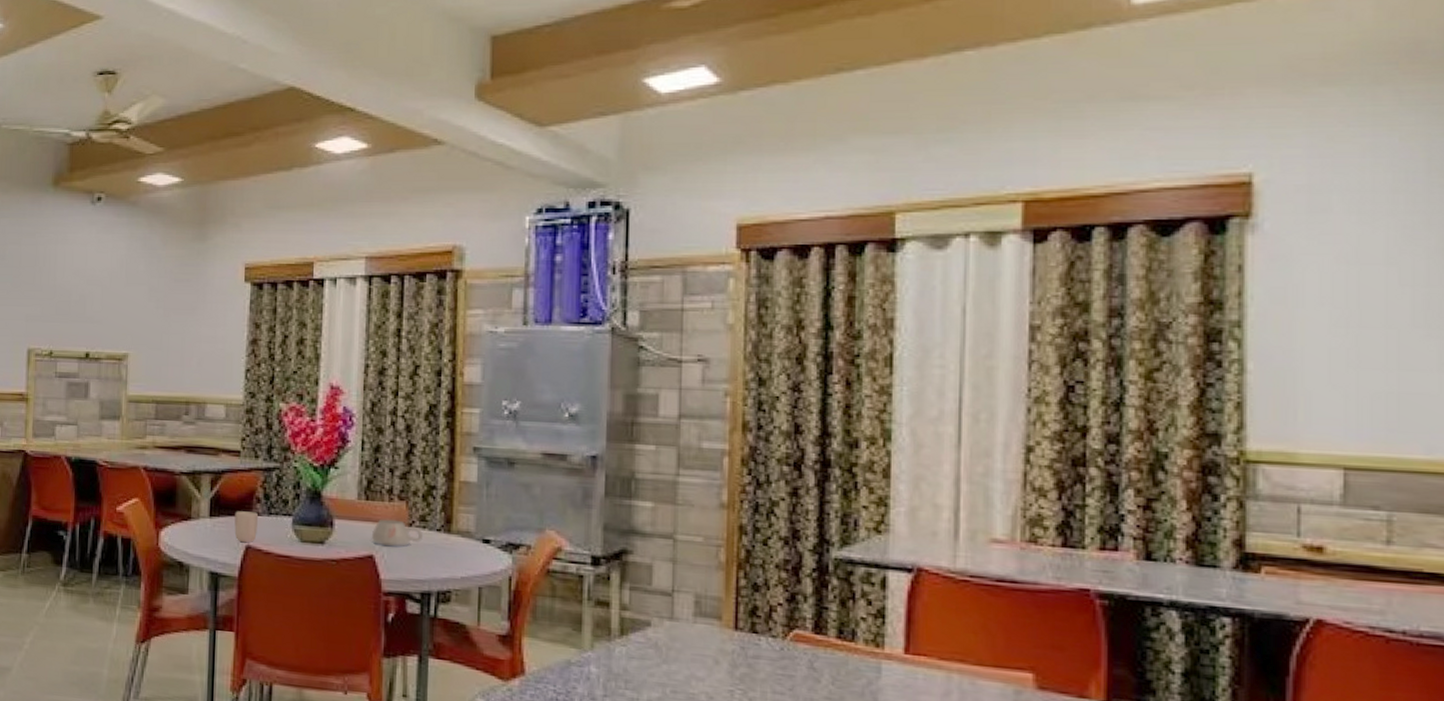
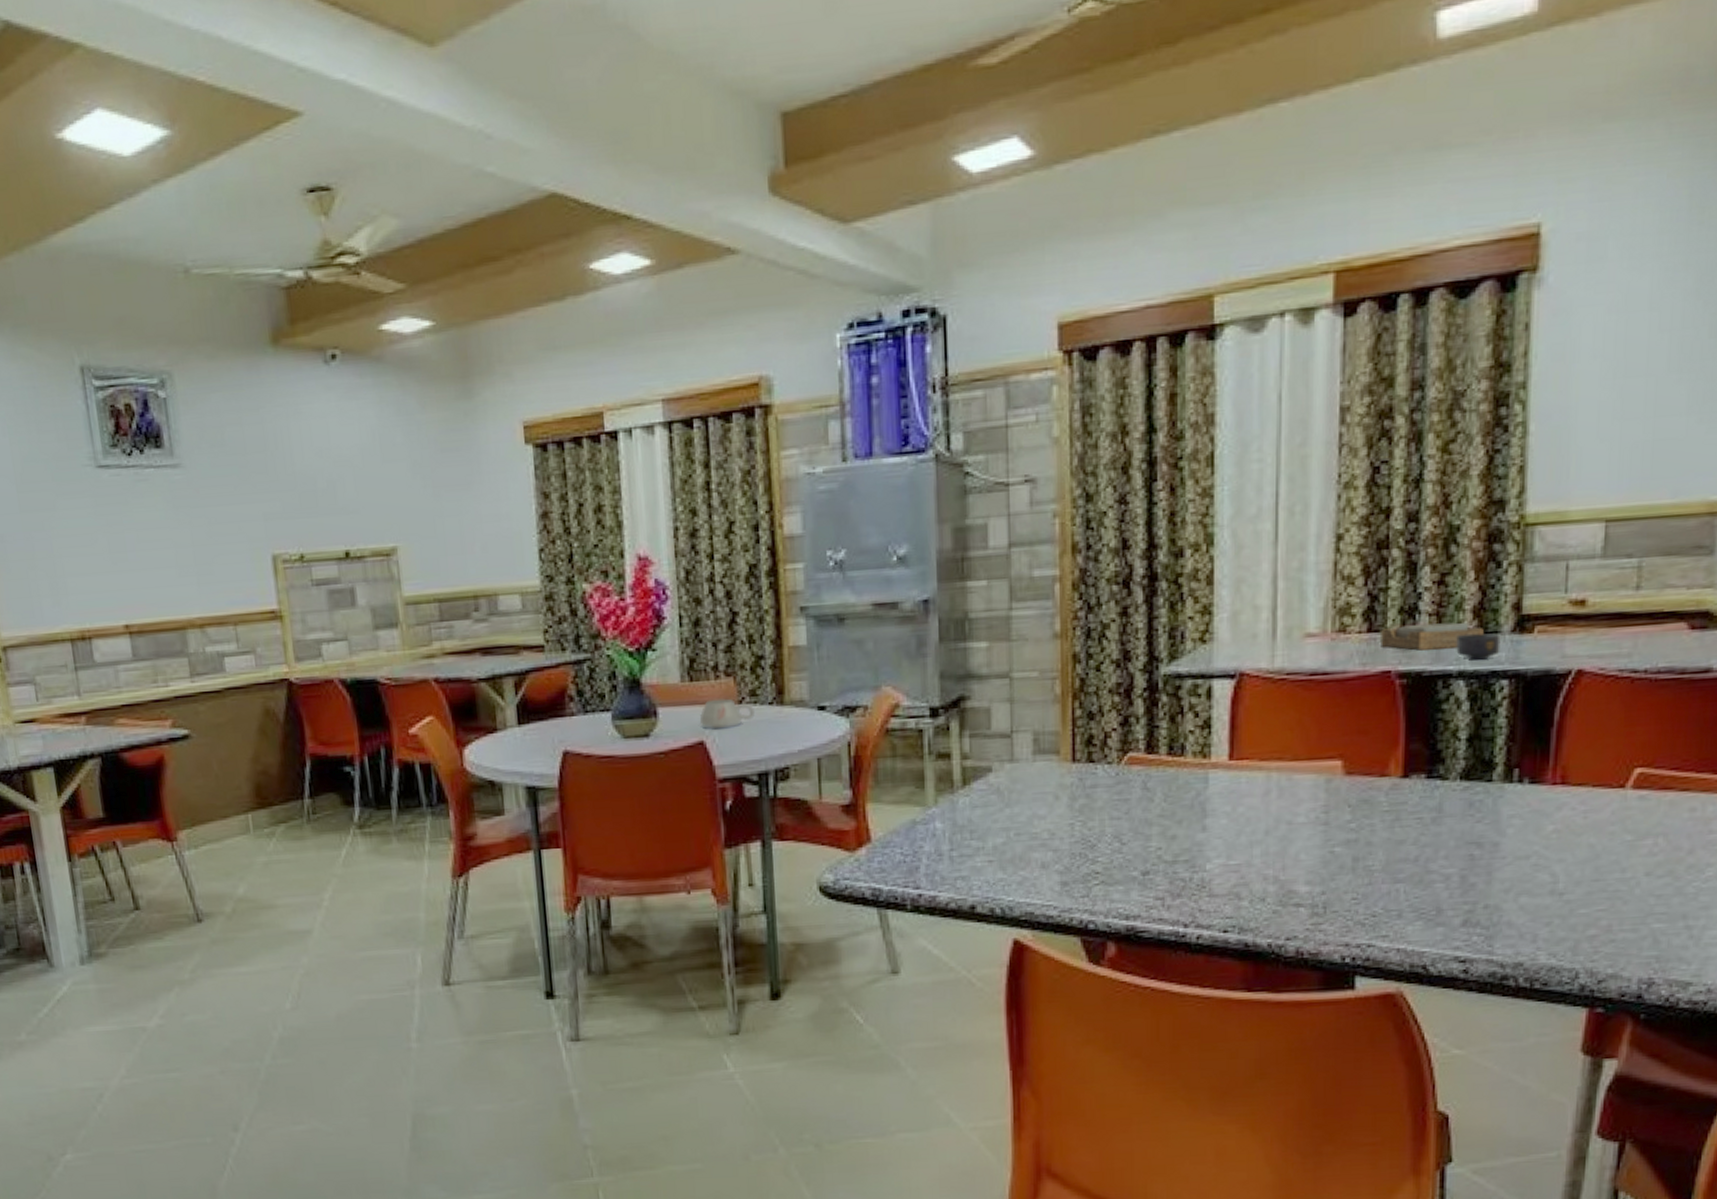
cup: present [234,511,258,543] -> none [546,712,574,749]
napkin holder: none [1077,546,1199,578] -> present [1381,622,1484,652]
mug: none [1166,563,1220,593] -> present [1456,633,1501,660]

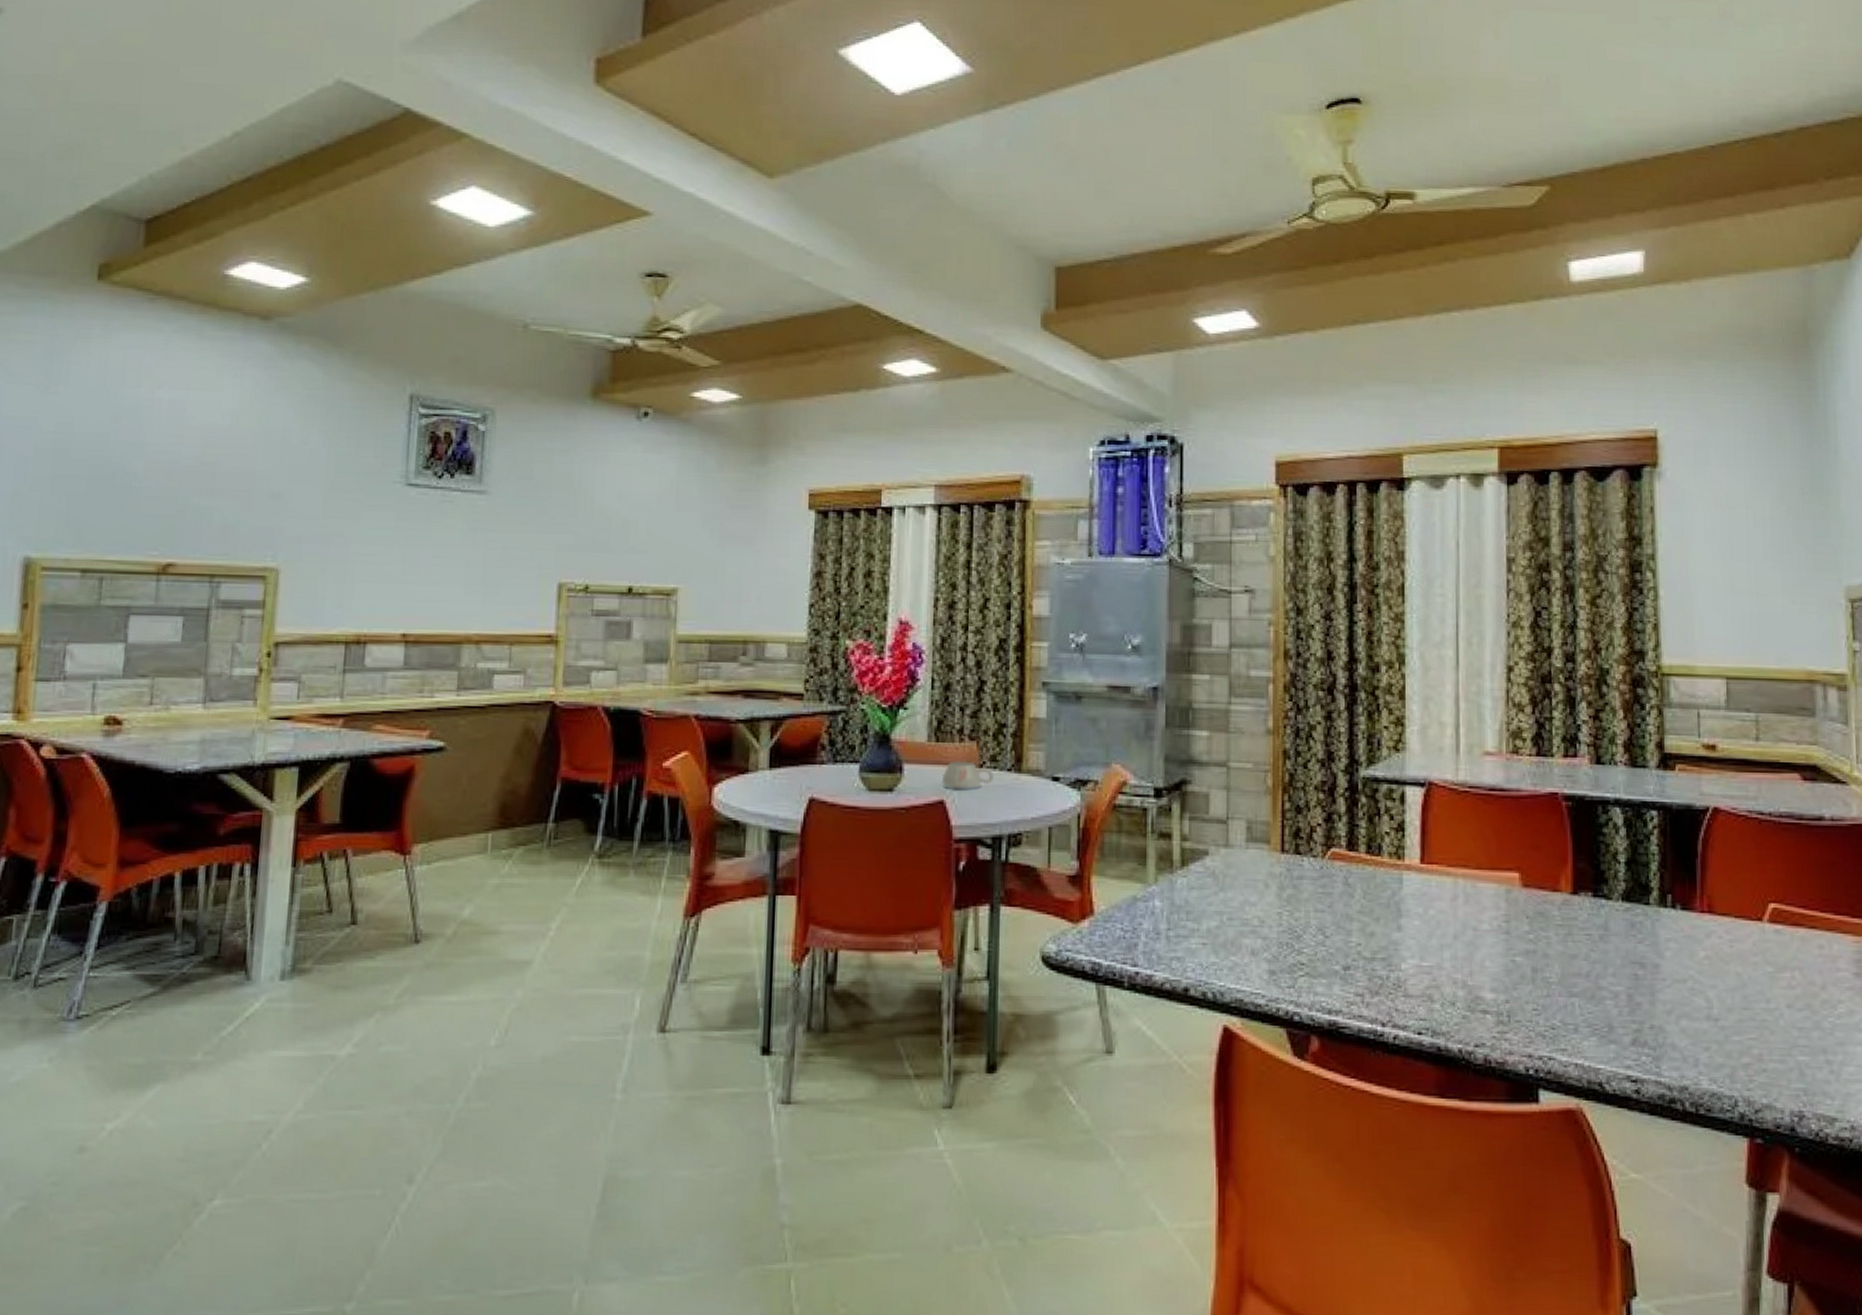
napkin holder: present [1381,622,1484,652] -> none [1548,753,1634,779]
mug: present [1456,633,1501,660] -> none [1611,765,1649,790]

